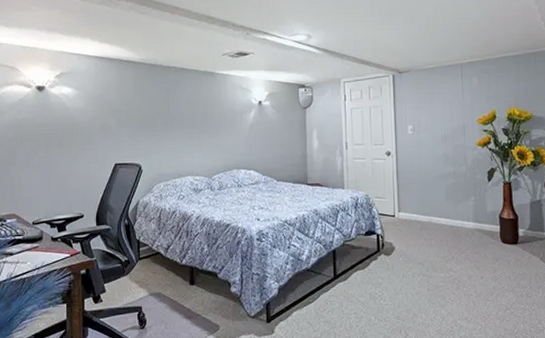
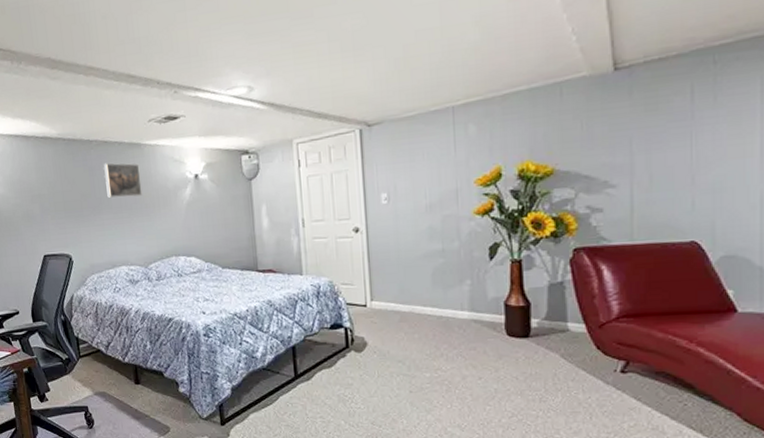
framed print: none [180,86,212,117] -> present [104,163,143,198]

